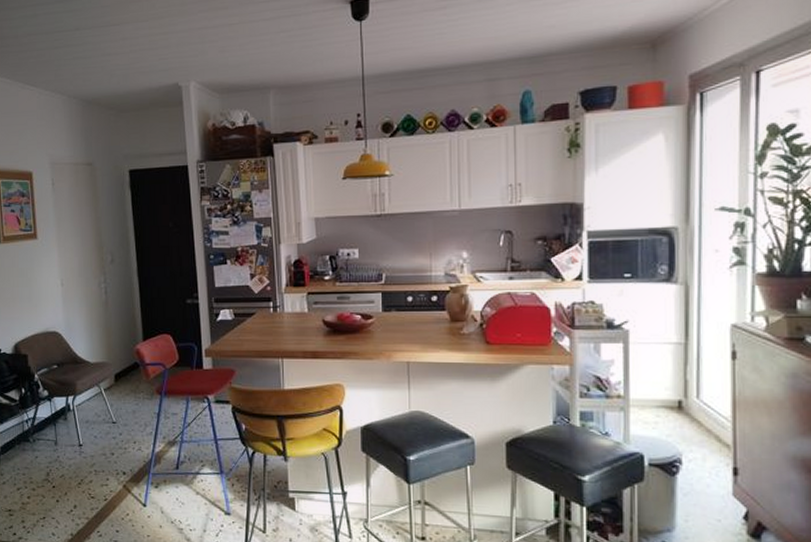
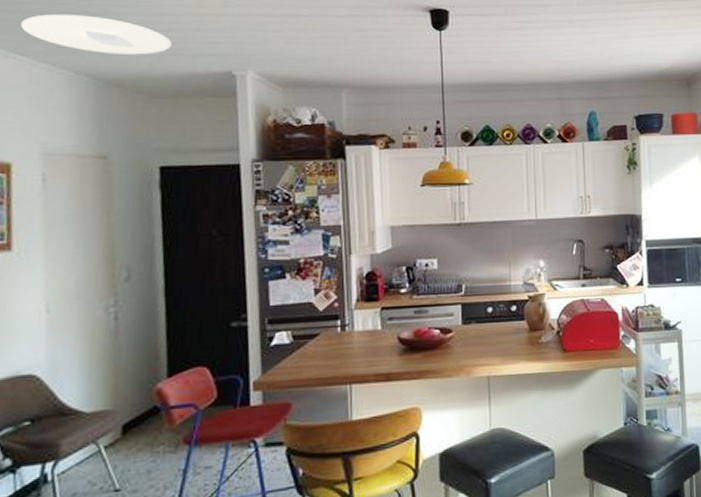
ceiling light: none [31,47,132,78] -> present [21,13,171,55]

